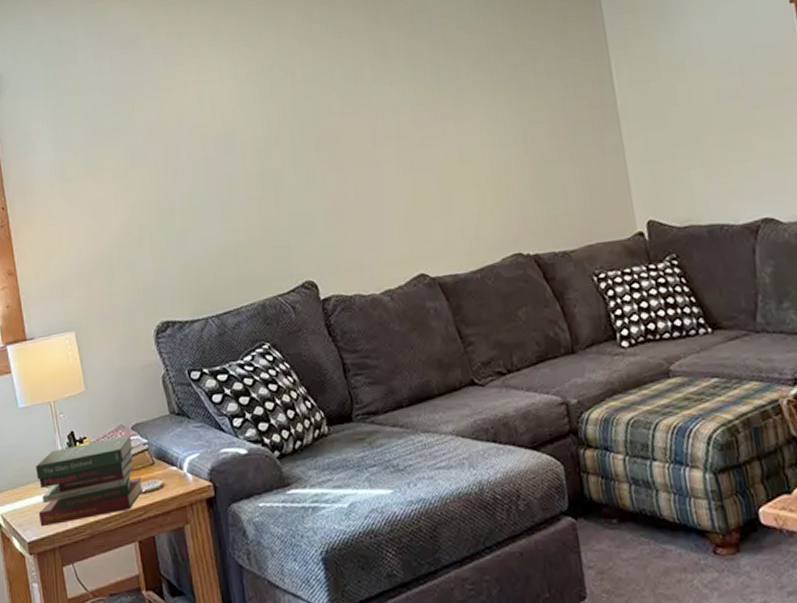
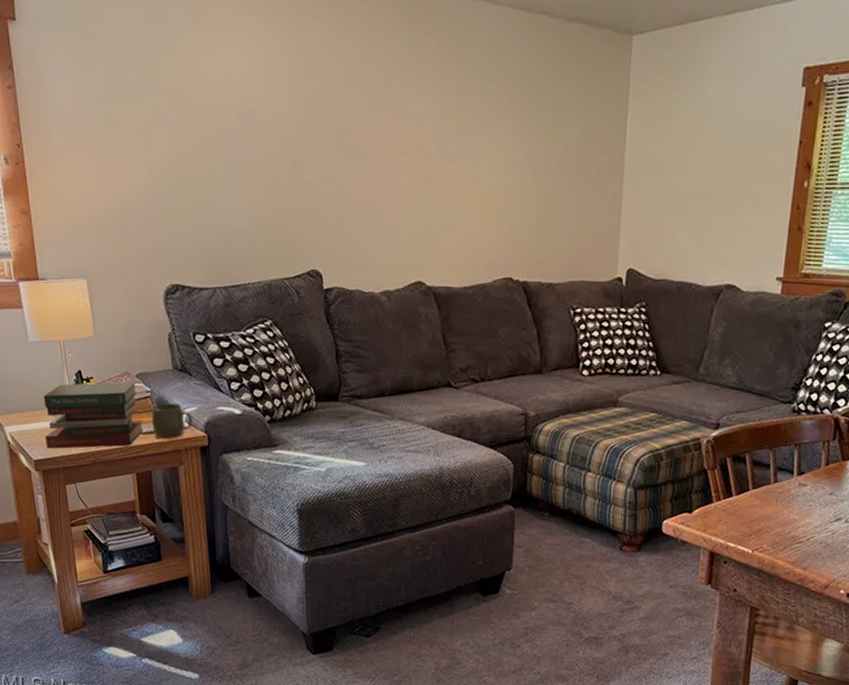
mug: none [150,452,196,498] -> present [151,403,193,440]

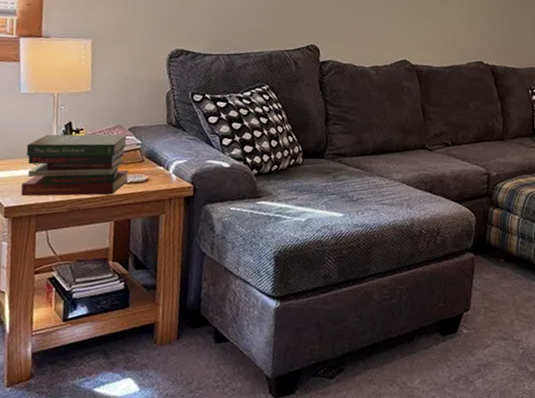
mug: present [151,403,193,440] -> none [137,155,181,190]

